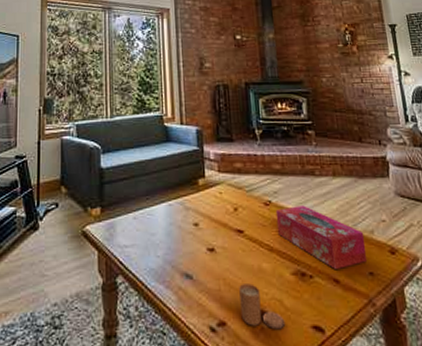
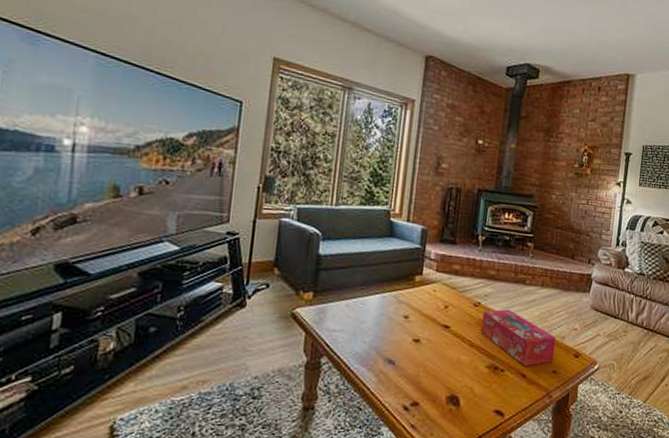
candle: present [239,283,286,330] -> none [434,372,472,412]

